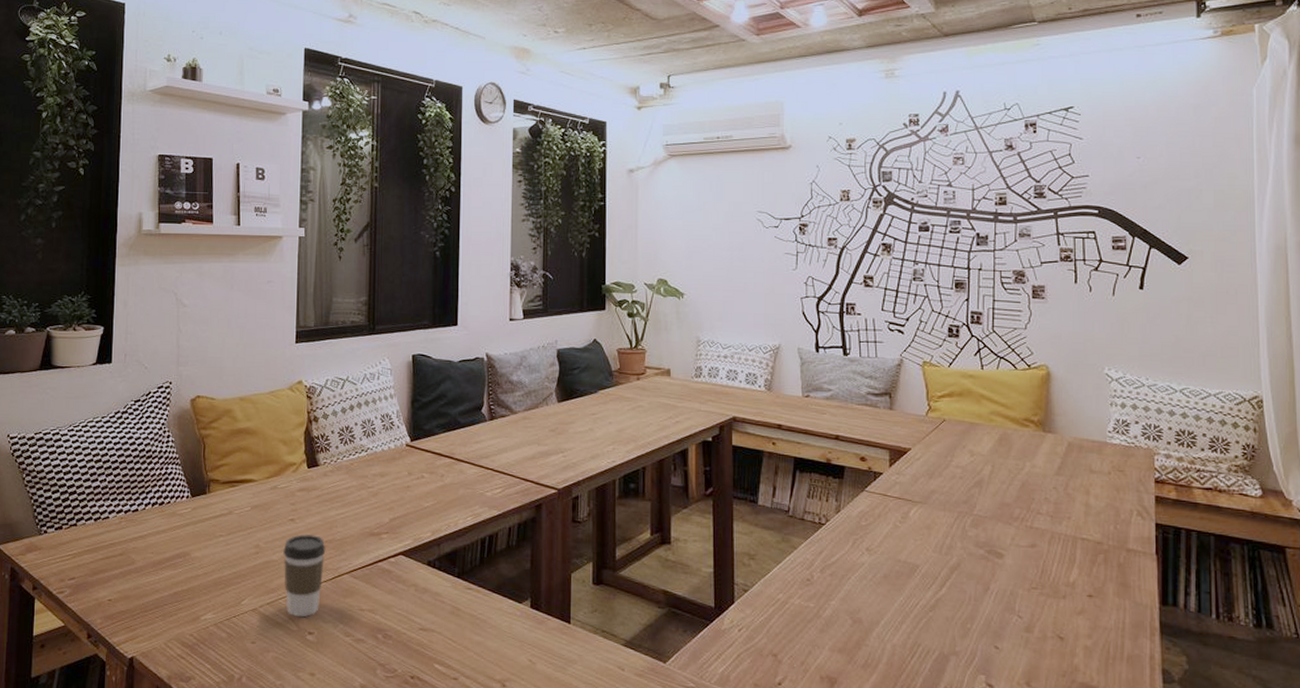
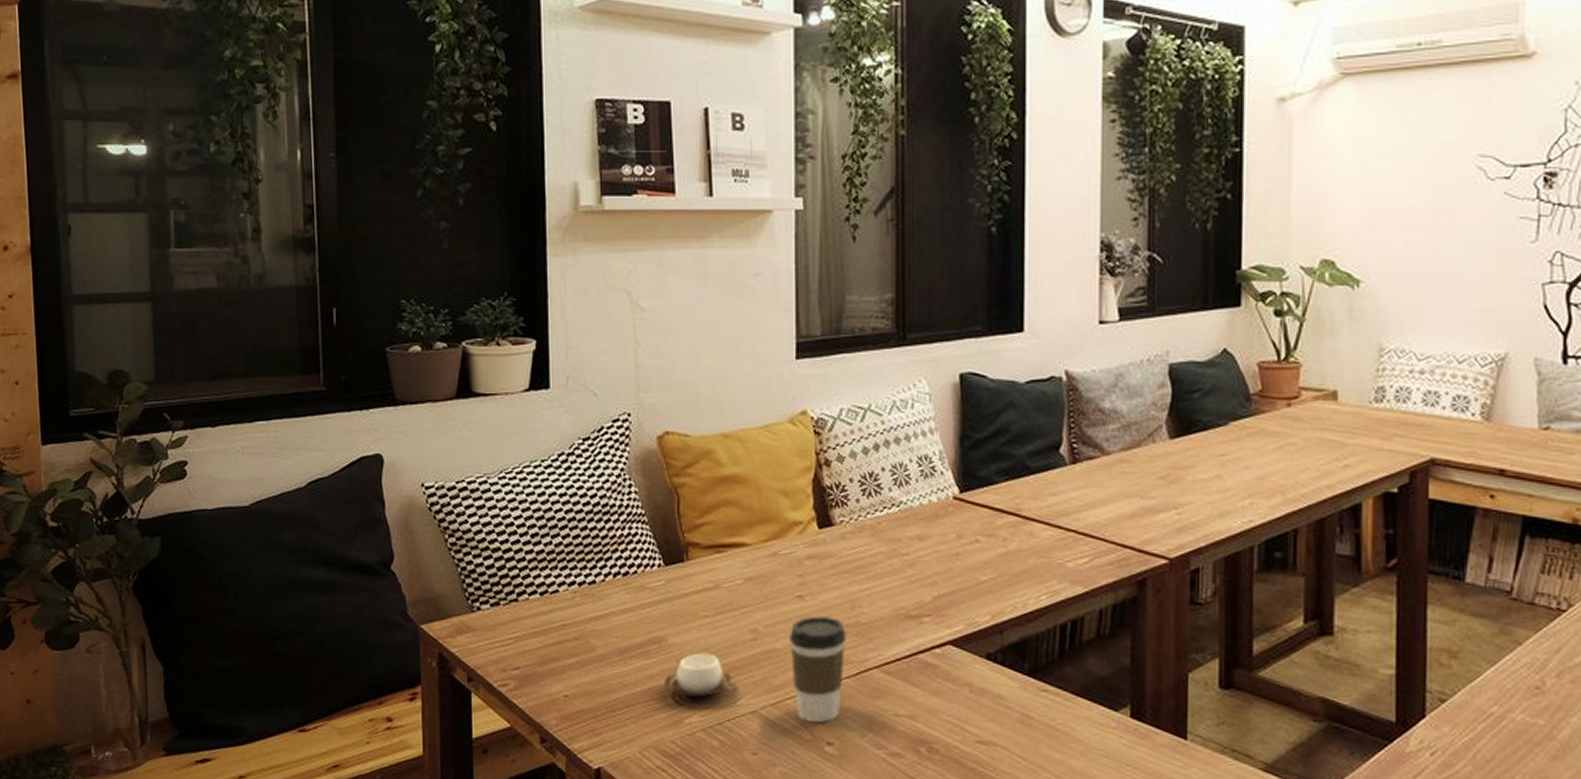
cup: none [187,564,239,599] -> present [664,653,732,697]

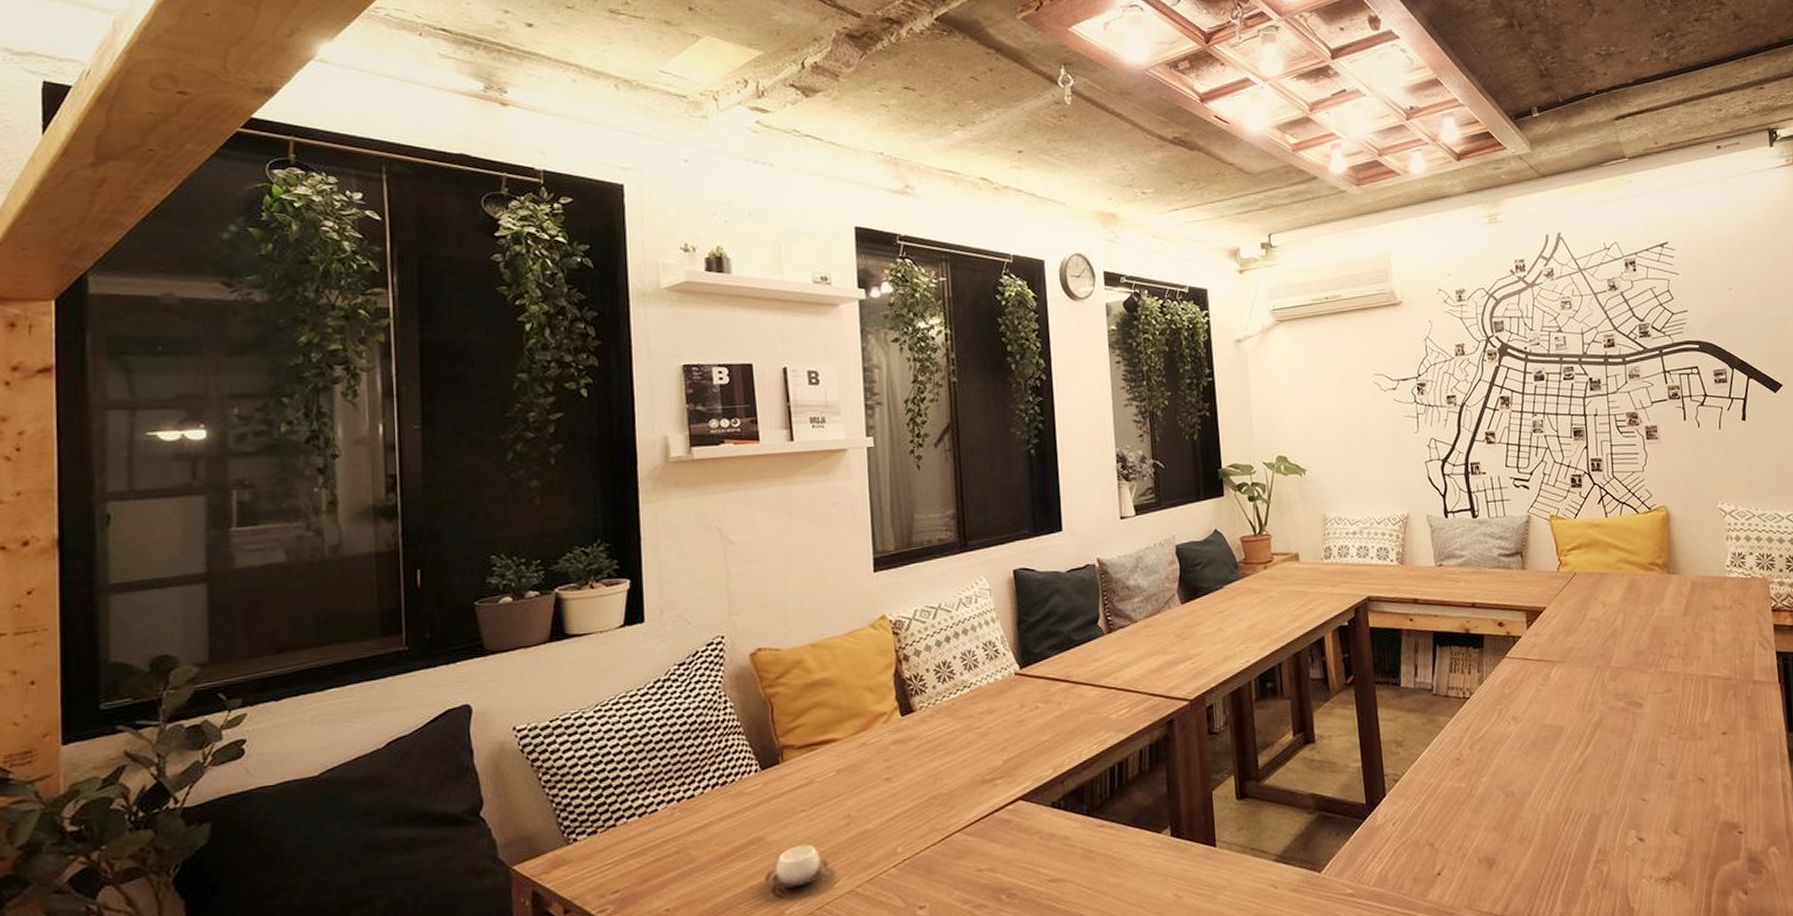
coffee cup: present [789,616,847,723] -> none [880,792,931,892]

